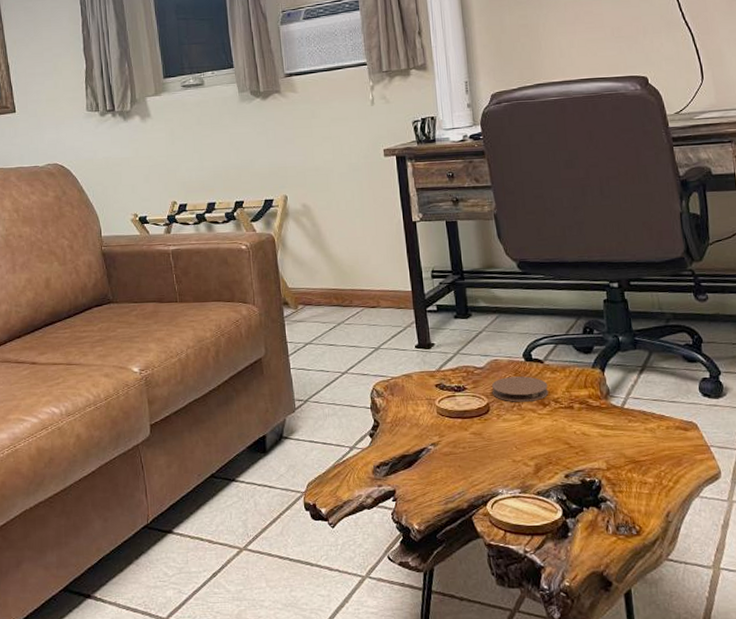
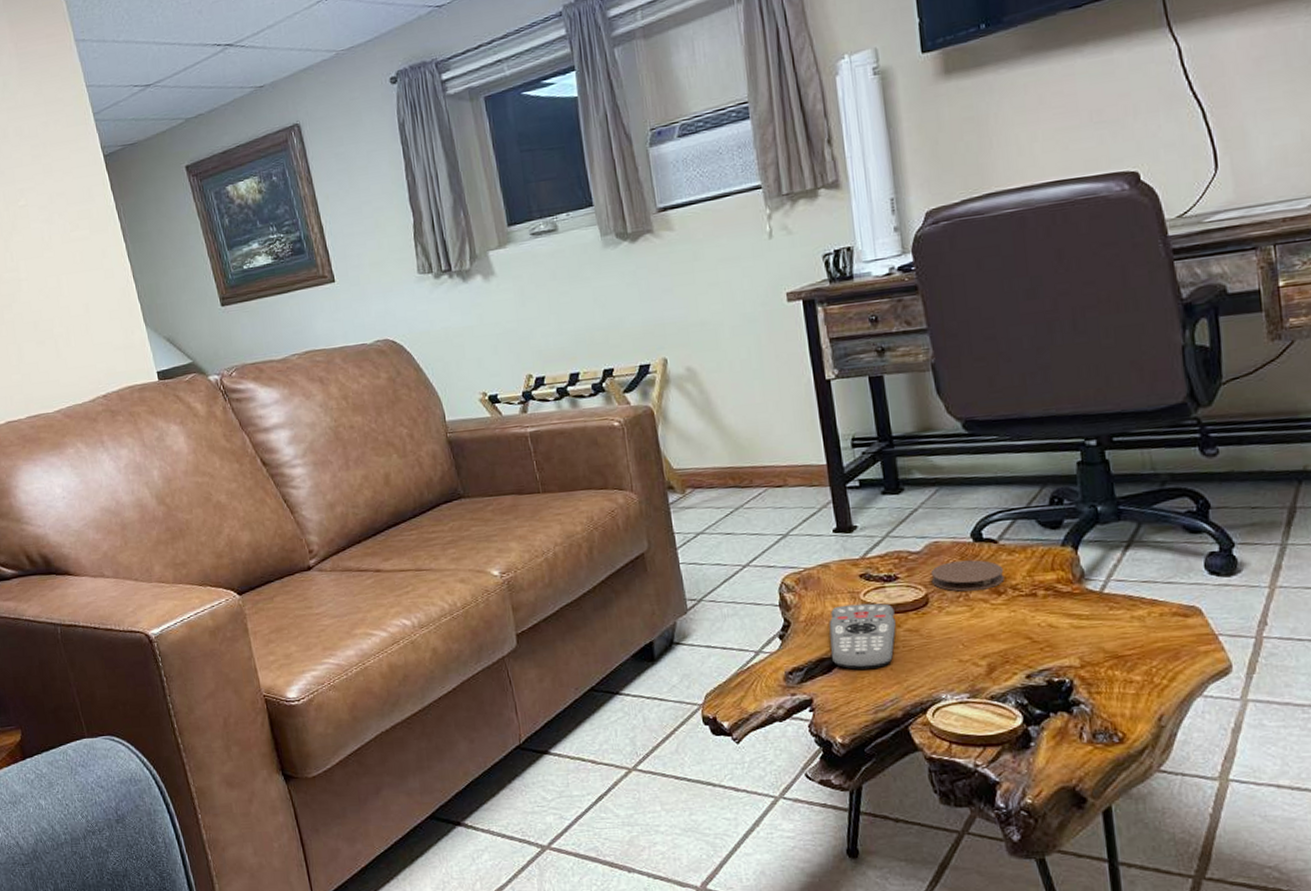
remote control: none [410,409,464,466] -> present [829,603,896,670]

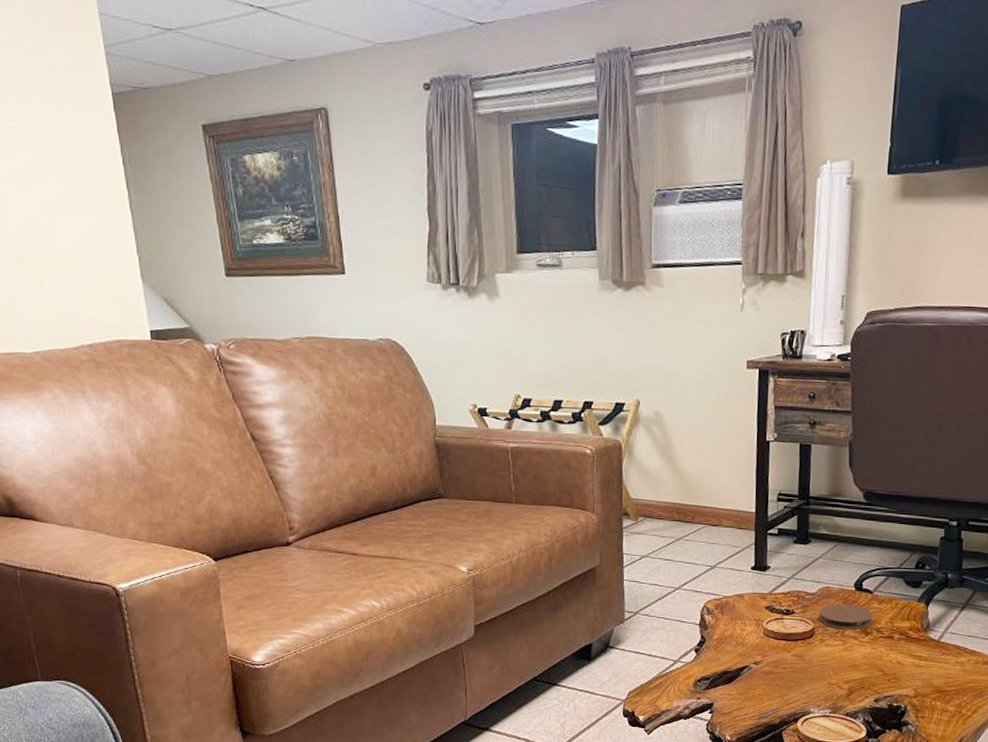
remote control: present [829,603,896,670] -> none [733,630,787,683]

